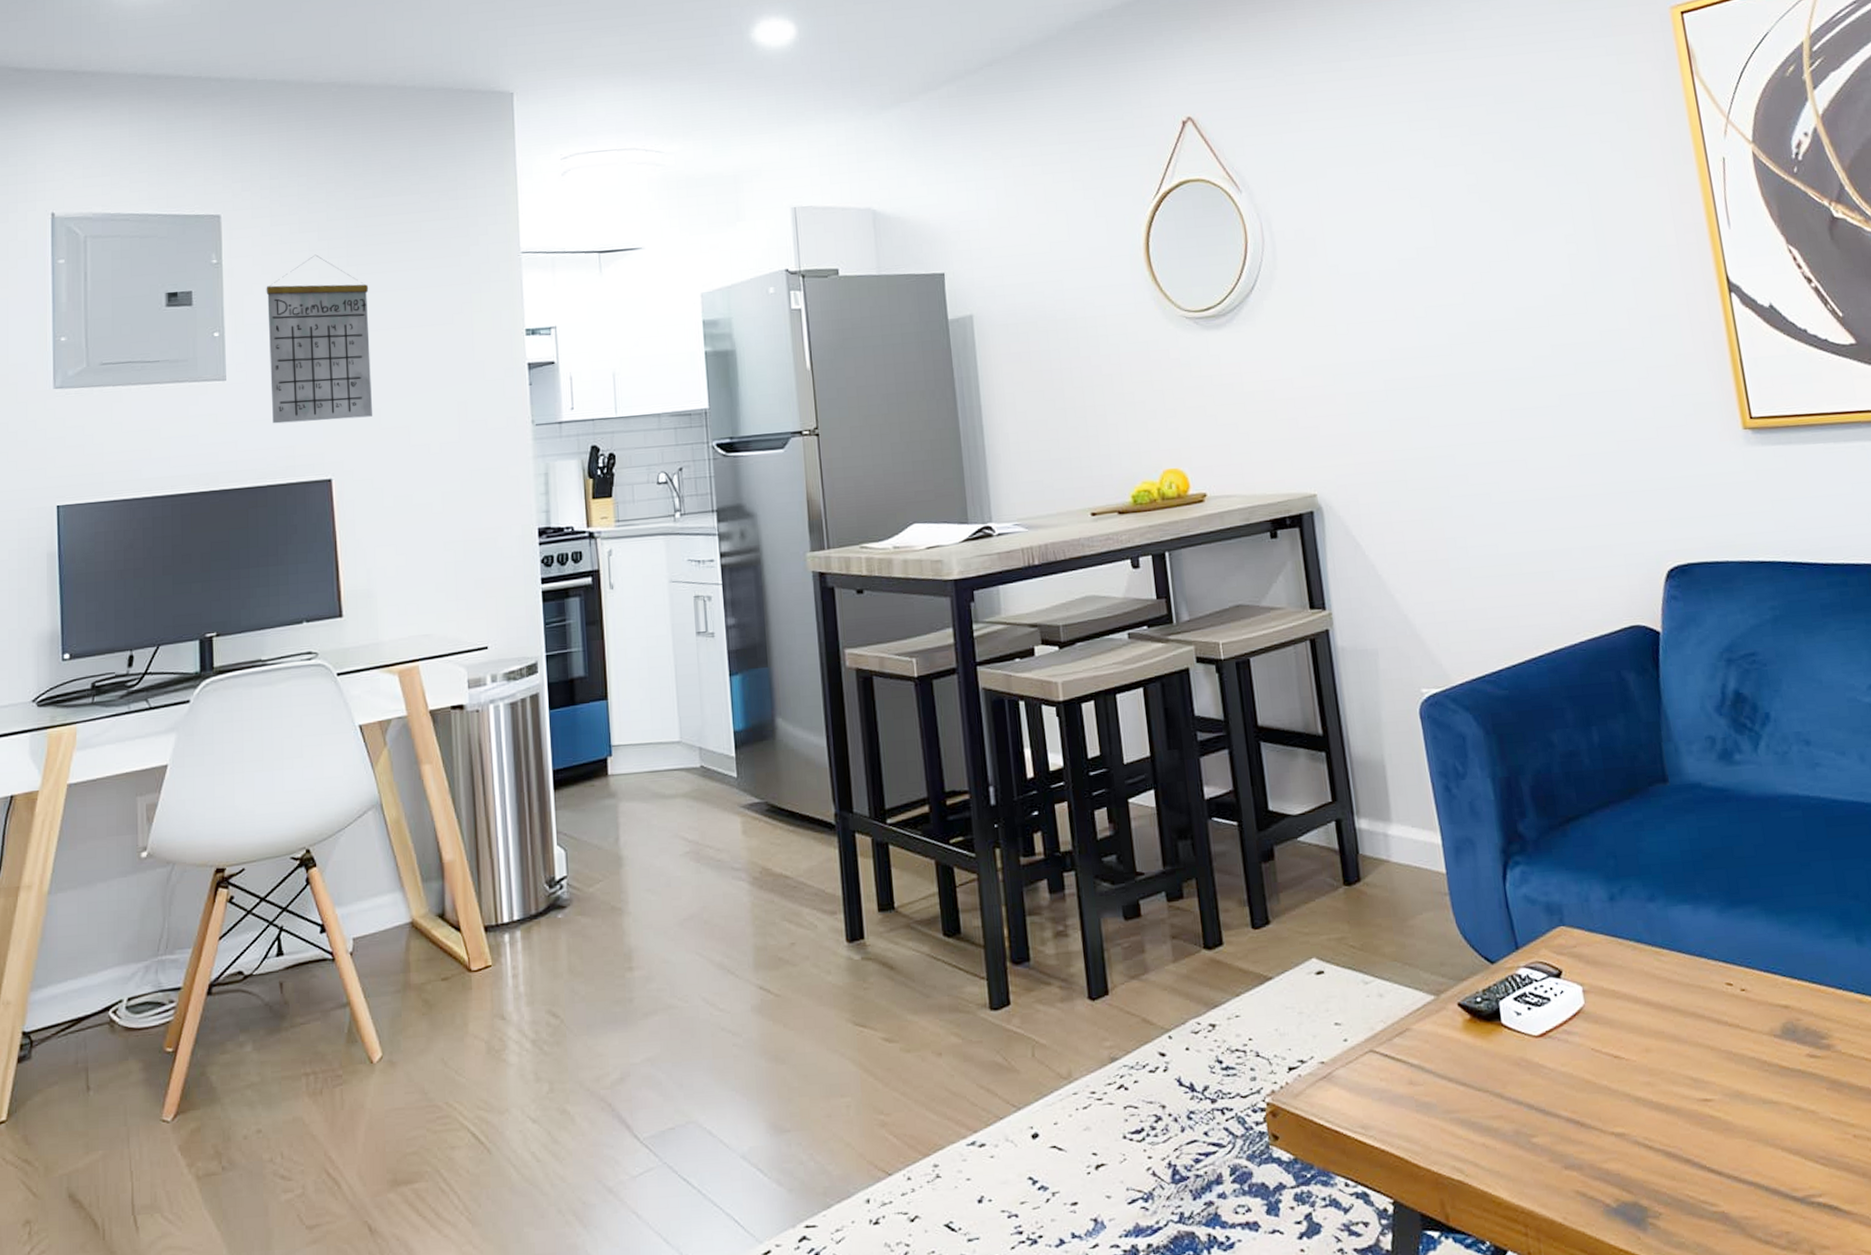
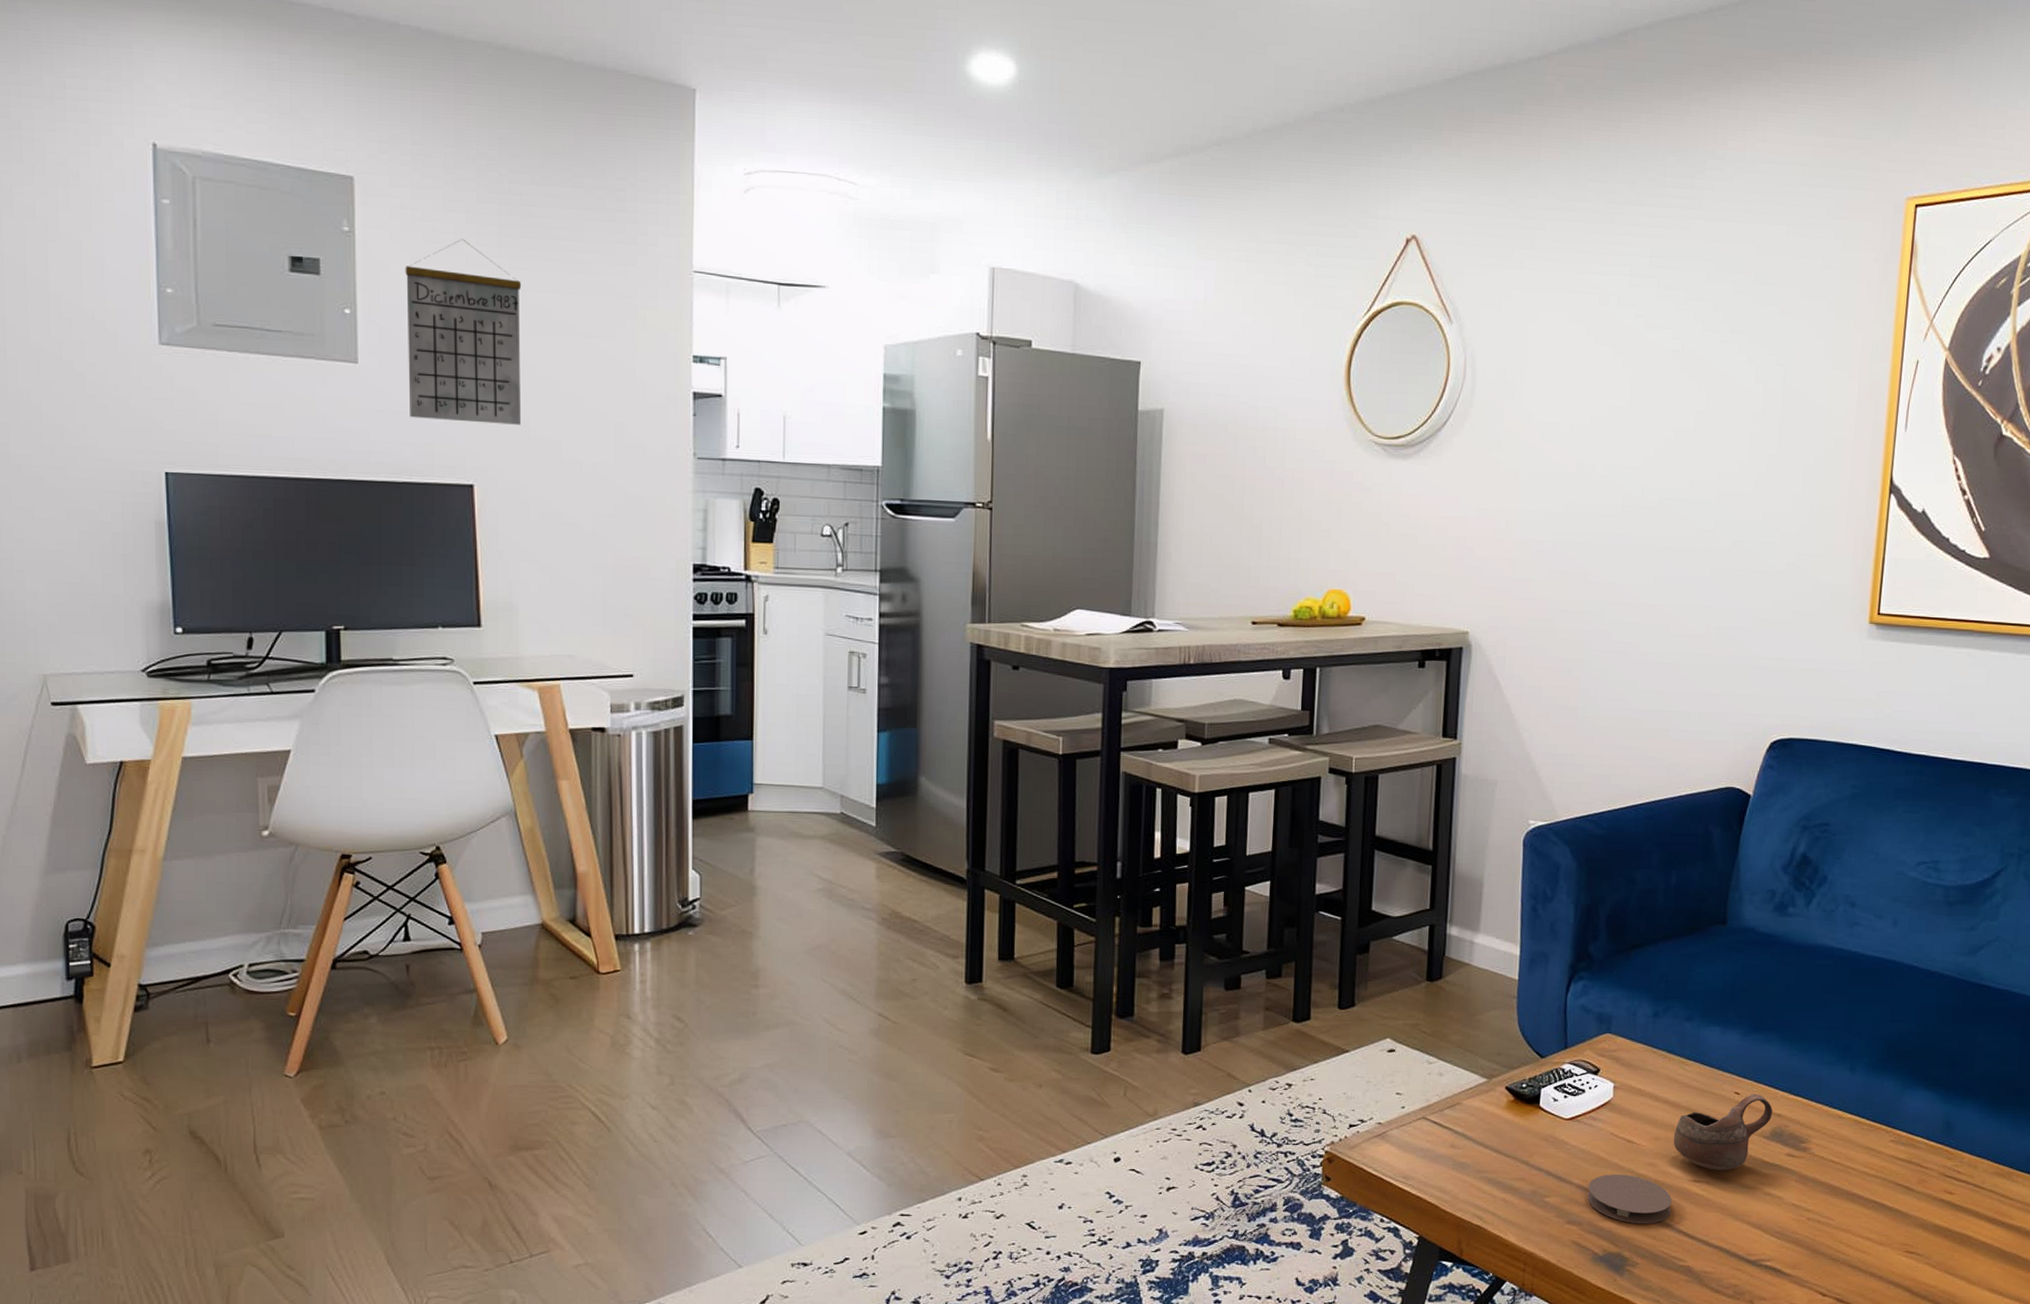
coaster: none [1579,1099,1687,1162] -> present [1587,1174,1673,1224]
cup: none [1666,982,1778,1084] -> present [1673,1093,1773,1171]

